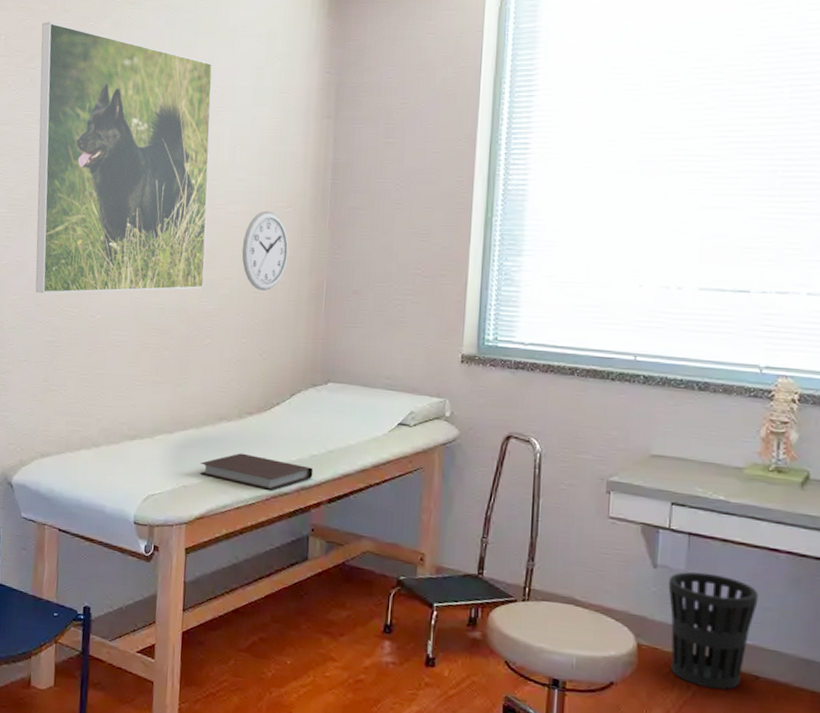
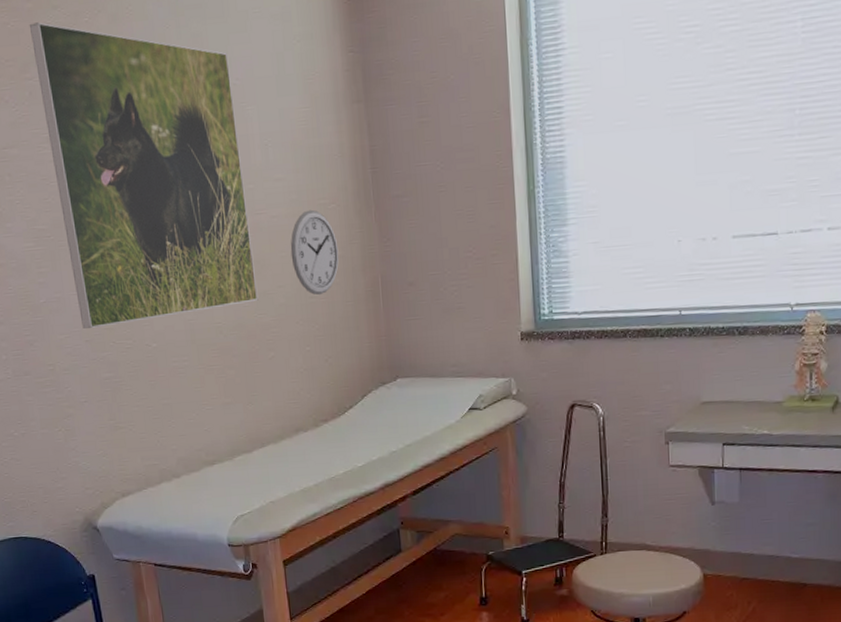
notebook: present [199,453,314,490] -> none [283,460,395,492]
wastebasket: present [668,571,759,690] -> none [725,501,802,602]

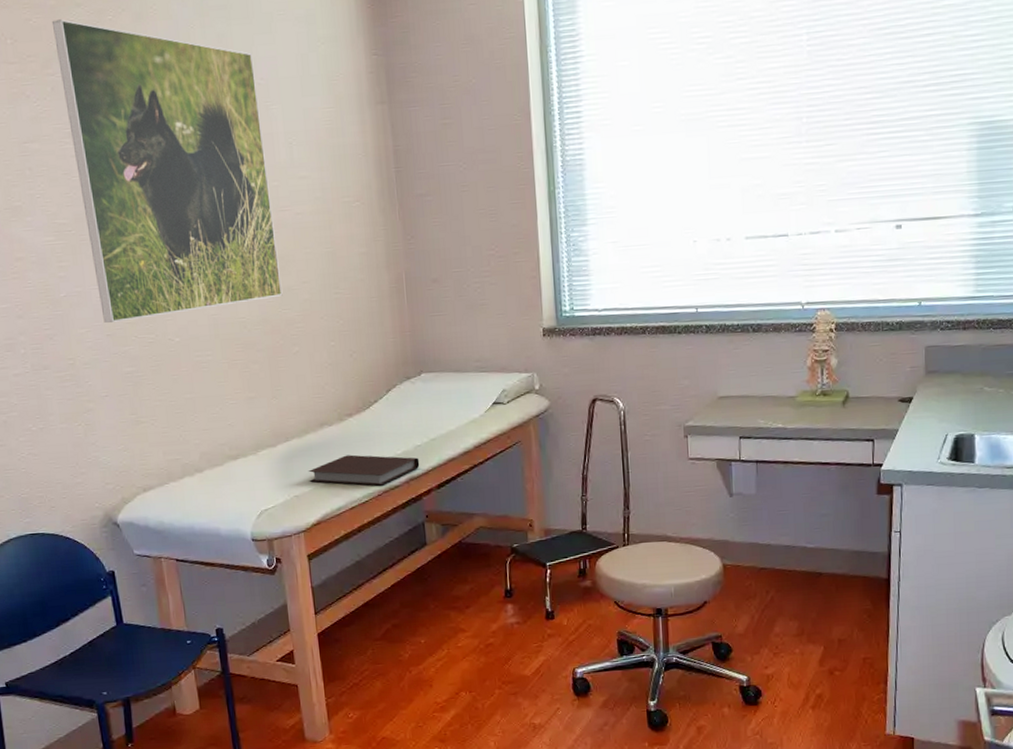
notebook: none [283,460,395,492] -> present [308,454,420,486]
wall clock: present [290,209,339,296] -> none [315,207,364,291]

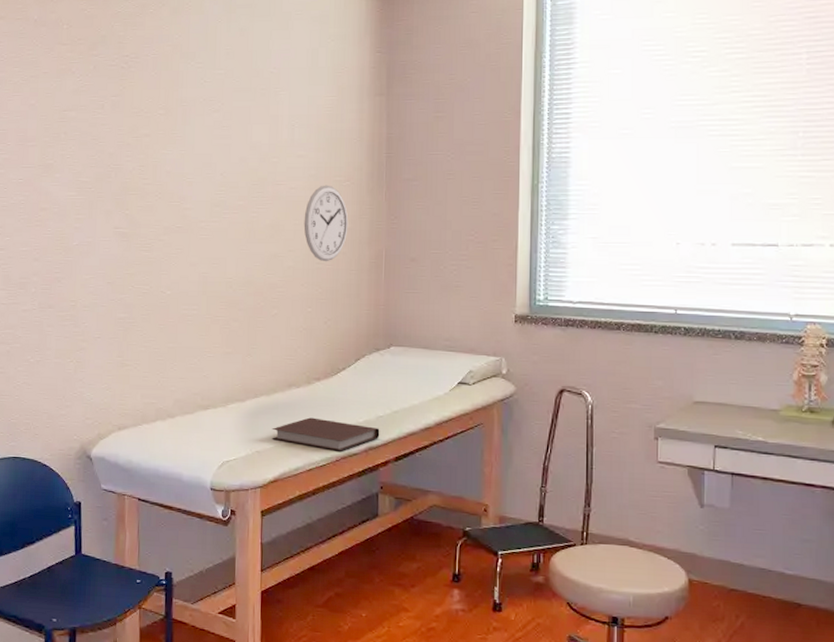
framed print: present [51,19,283,324] -> none [102,10,269,273]
wall clock: none [315,207,364,291] -> present [304,185,349,262]

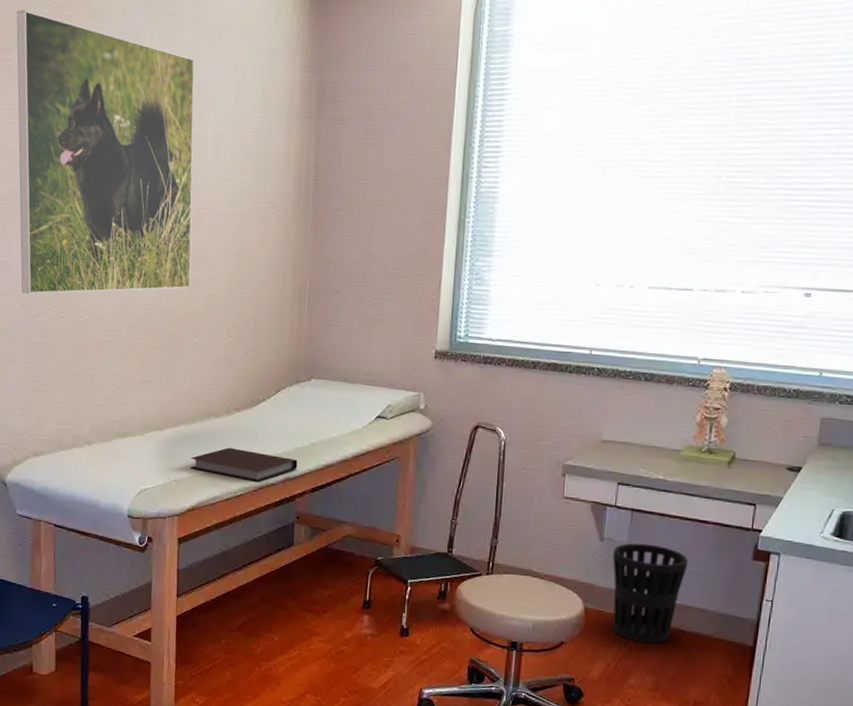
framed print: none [102,10,269,273] -> present [16,10,195,295]
wall clock: present [304,185,349,262] -> none [227,211,273,291]
wastebasket: none [715,509,797,618] -> present [612,543,688,644]

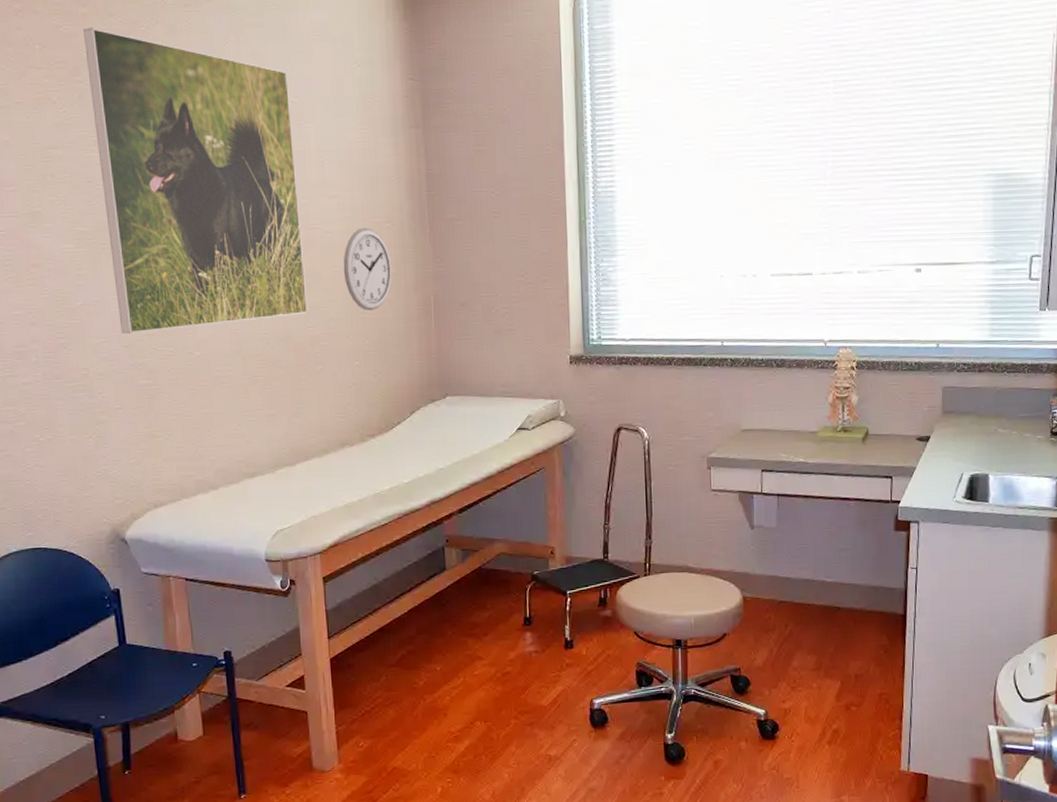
notebook: present [190,447,298,482] -> none [327,476,442,509]
wall clock: none [227,211,273,291] -> present [343,227,392,311]
wastebasket: present [612,543,688,644] -> none [764,526,836,625]

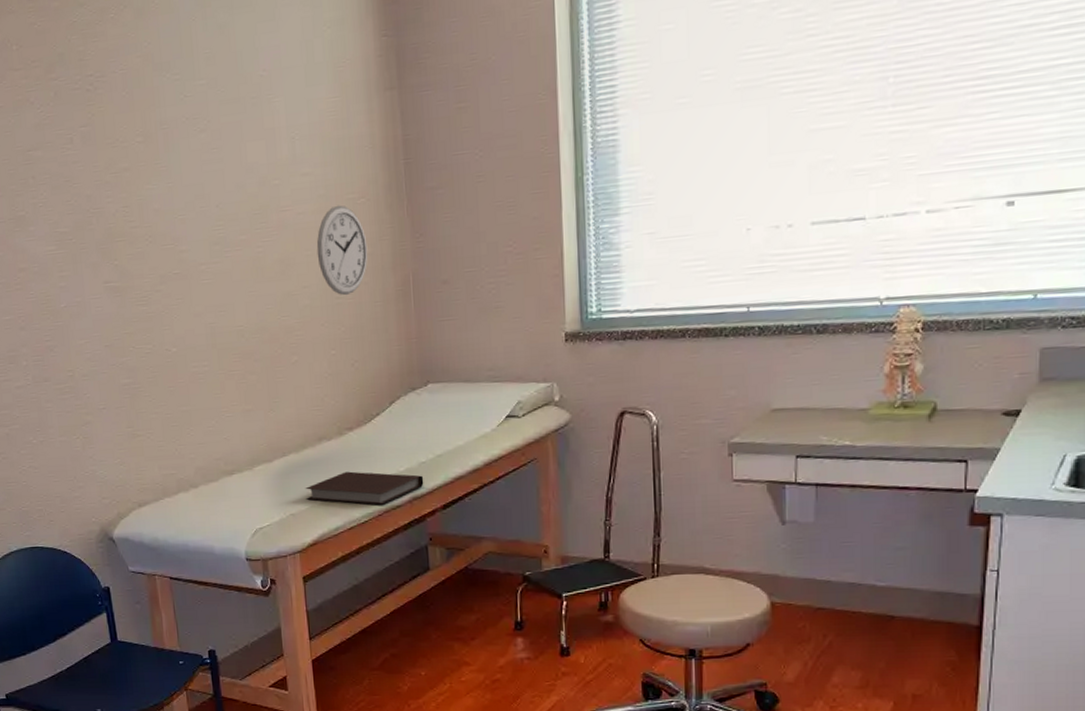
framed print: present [82,27,308,335] -> none [55,20,282,334]
notebook: none [327,476,442,509] -> present [305,471,424,505]

